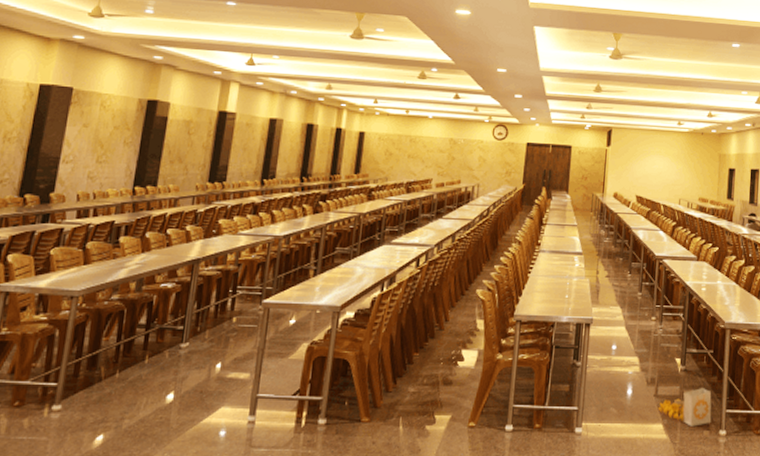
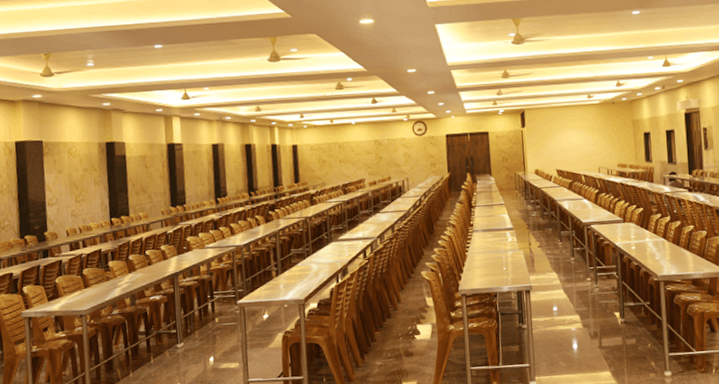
shopping bag: present [658,388,712,427] -> none [603,336,656,371]

